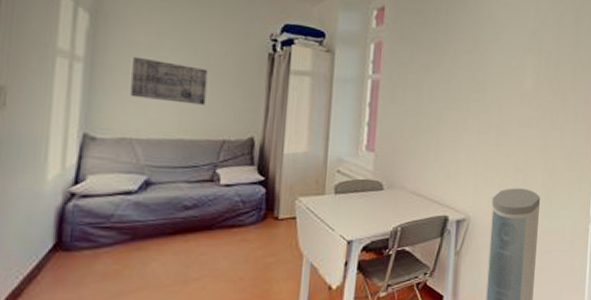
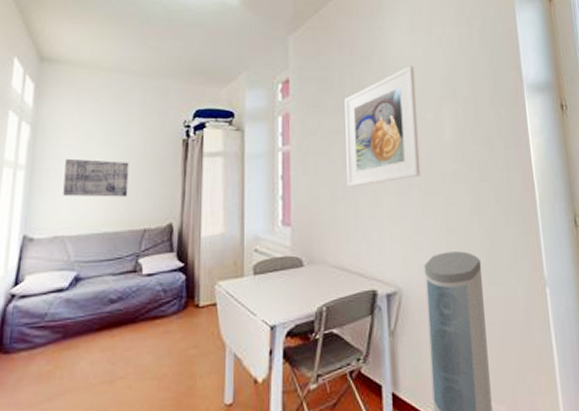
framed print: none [432,12,507,122] -> present [345,65,421,188]

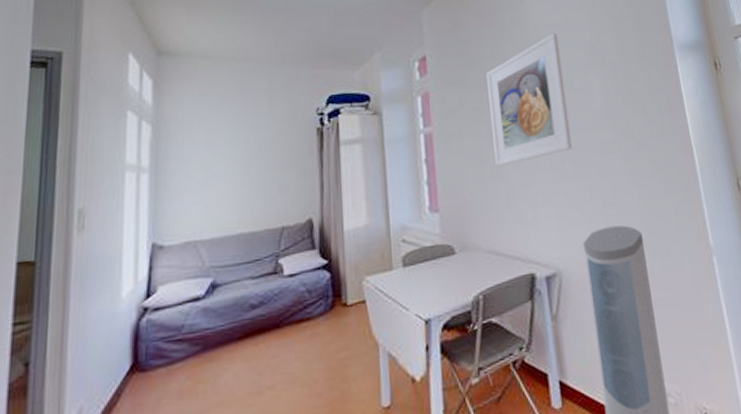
wall art: present [63,158,129,197] -> none [192,156,262,198]

